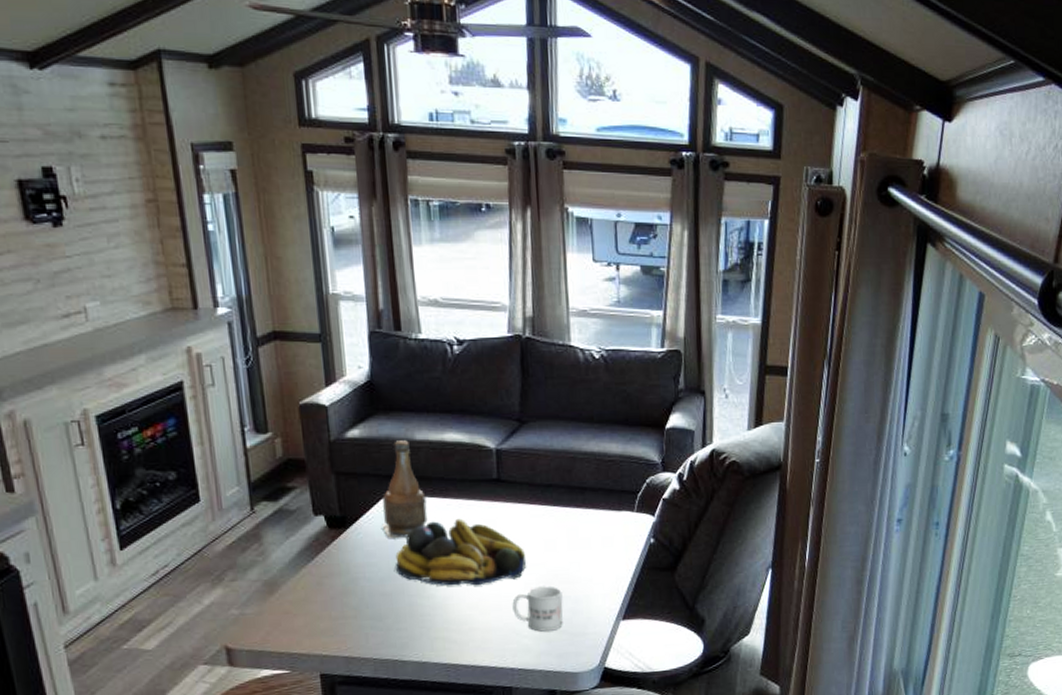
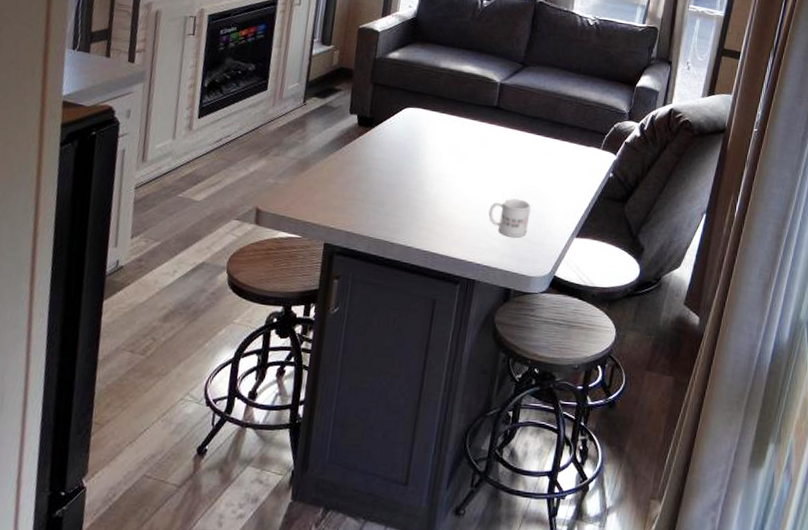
bottle: present [382,440,428,538] -> none [400,65,439,142]
fruit bowl: present [395,518,526,586] -> none [402,132,507,190]

